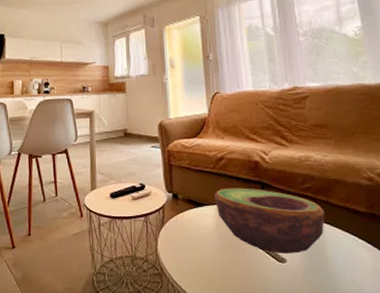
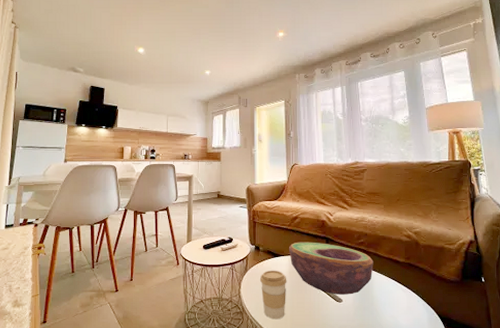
coffee cup: none [181,222,215,284] -> present [260,270,287,320]

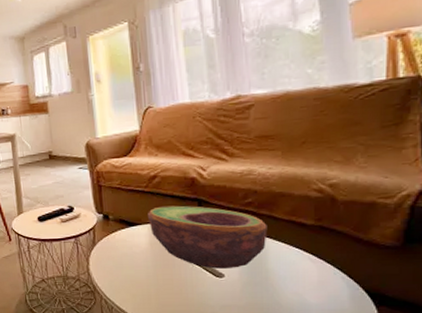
coffee cup: present [260,270,287,320] -> none [112,242,149,299]

